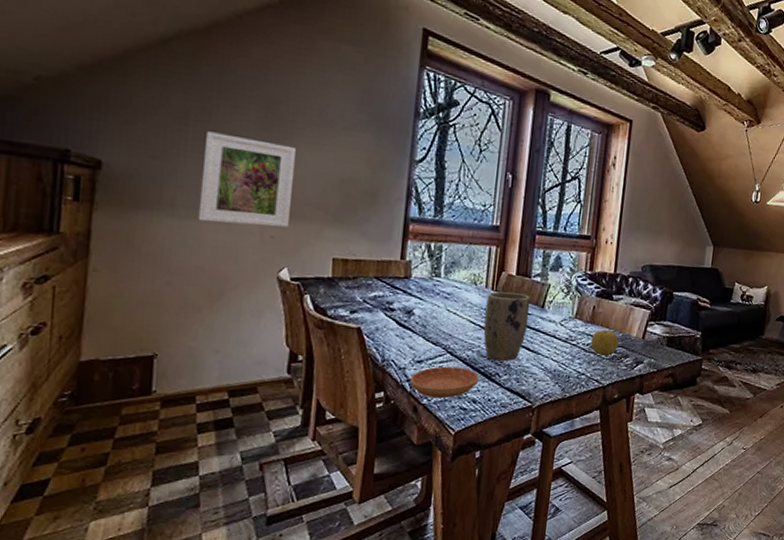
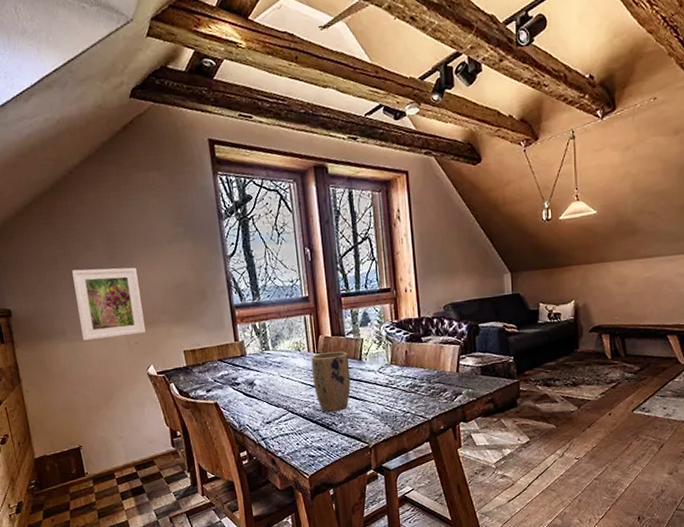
saucer: present [410,366,480,398] -> none [264,422,320,450]
fruit: present [590,329,619,356] -> none [409,369,435,393]

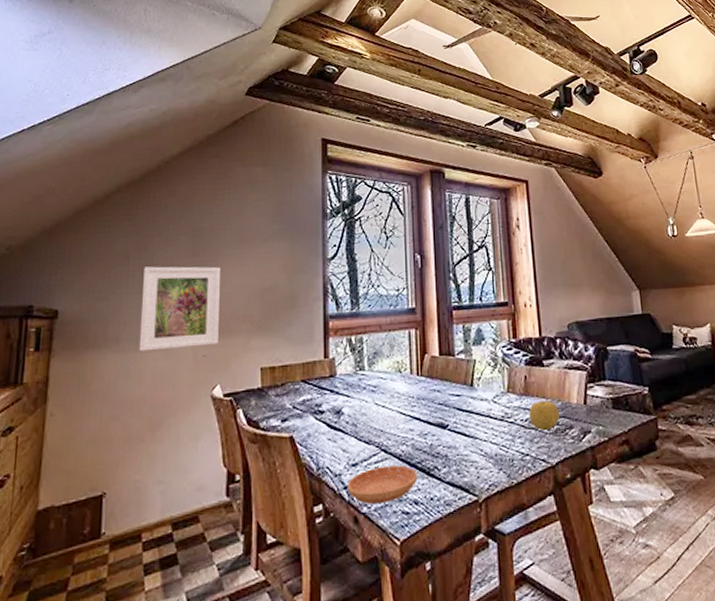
saucer: none [264,422,320,450] -> present [348,465,418,504]
plant pot: present [311,351,351,413] -> none [413,374,460,453]
fruit: none [409,369,435,393] -> present [529,400,559,430]

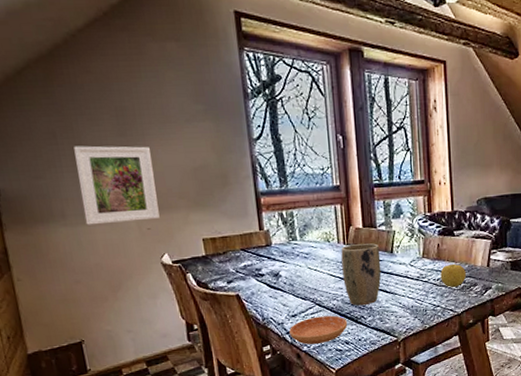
plant pot: none [413,374,460,453] -> present [341,243,382,306]

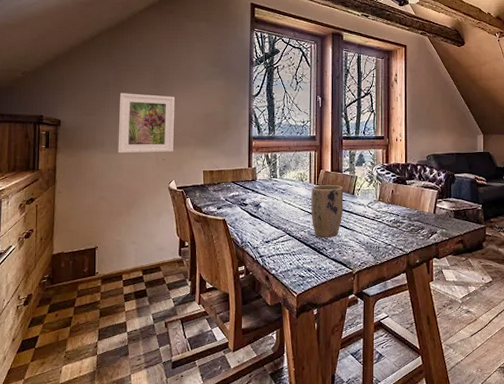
saucer: present [289,315,348,345] -> none [262,244,311,269]
fruit: present [440,263,466,287] -> none [393,208,415,229]

